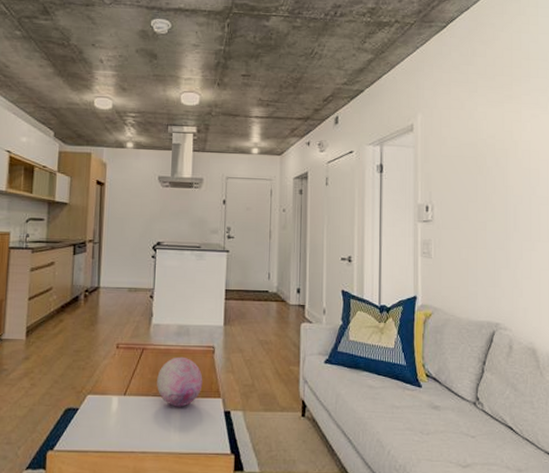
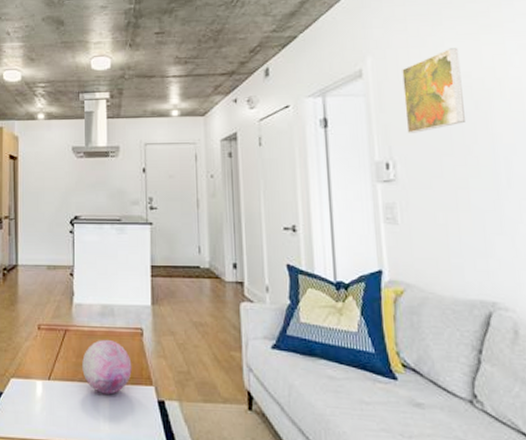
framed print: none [444,112,488,182] -> present [402,48,465,133]

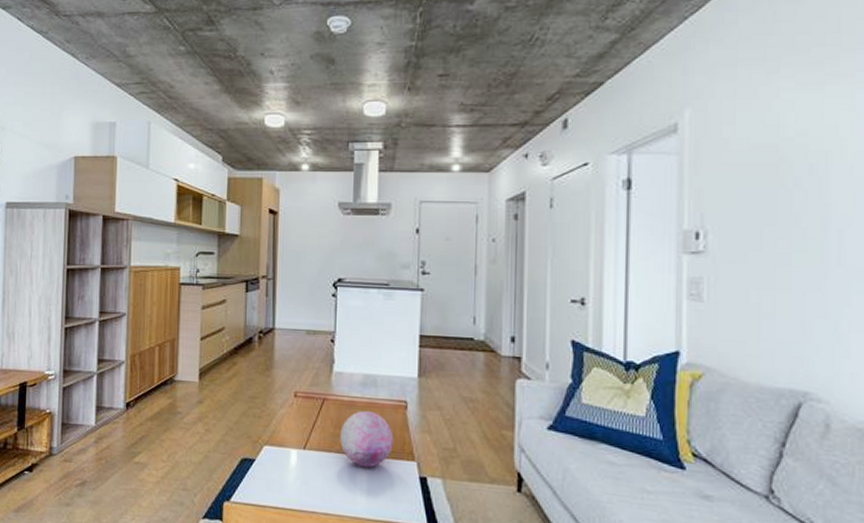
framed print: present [402,48,465,133] -> none [724,100,797,199]

